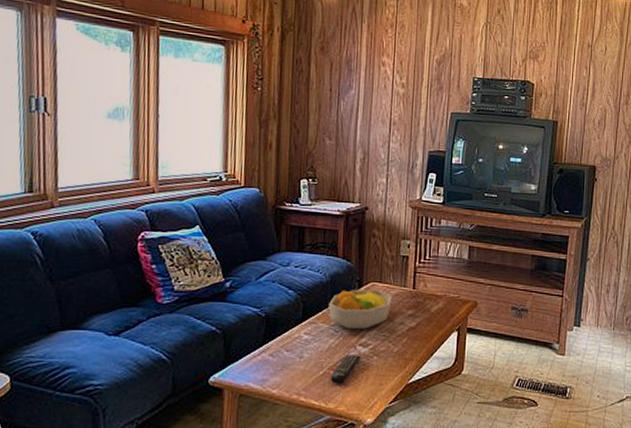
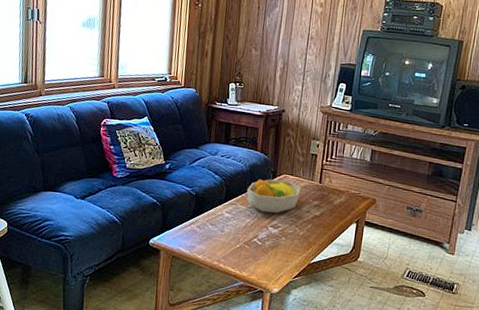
remote control: present [330,353,362,384] -> none [245,232,272,257]

